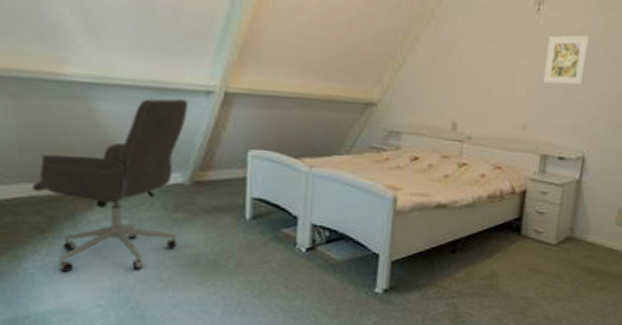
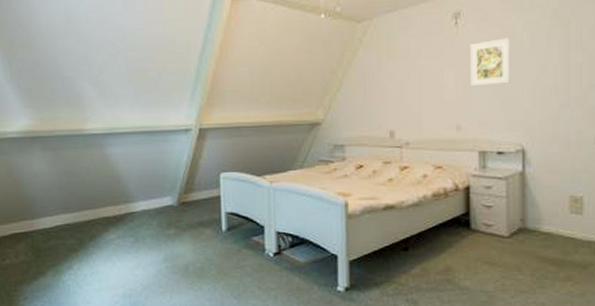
office chair: present [31,98,187,272] -> none [67,138,173,282]

